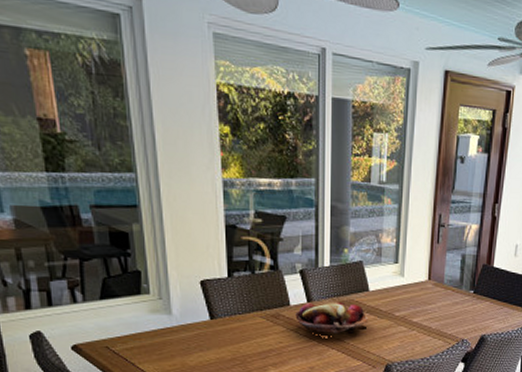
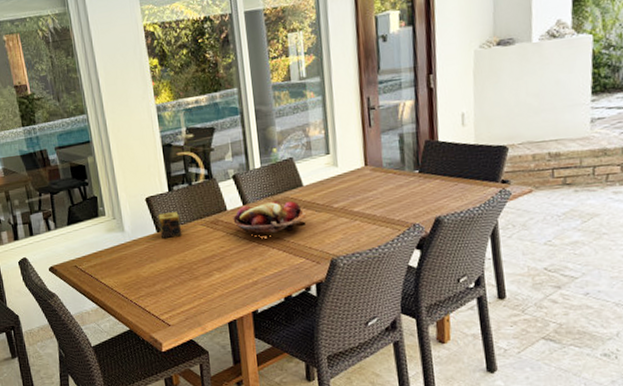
candle: none [213,300,239,327] -> present [158,212,182,238]

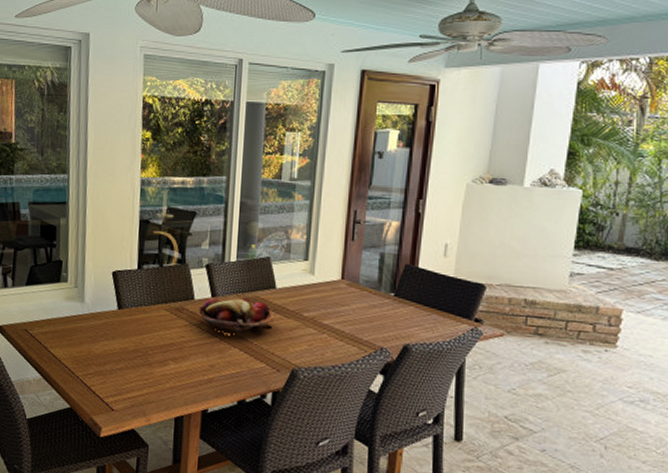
candle: present [158,212,182,238] -> none [121,290,144,318]

